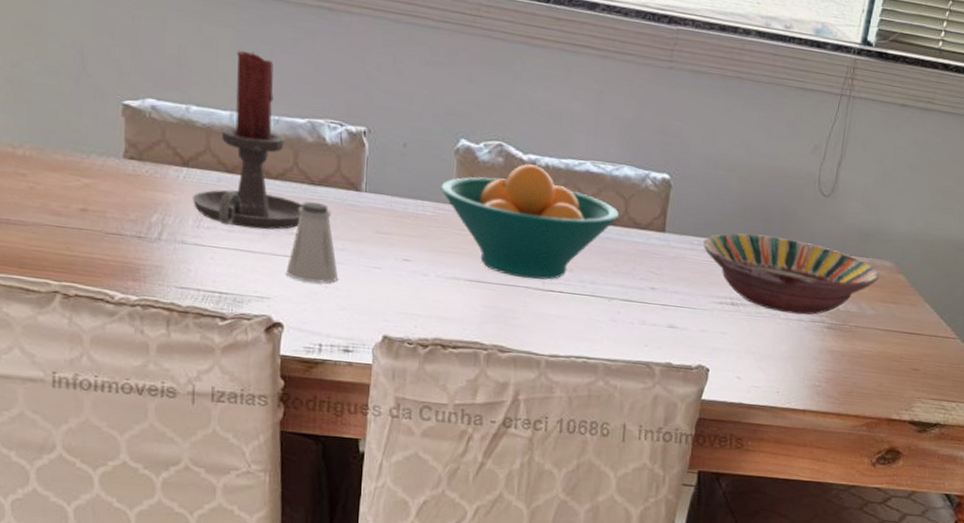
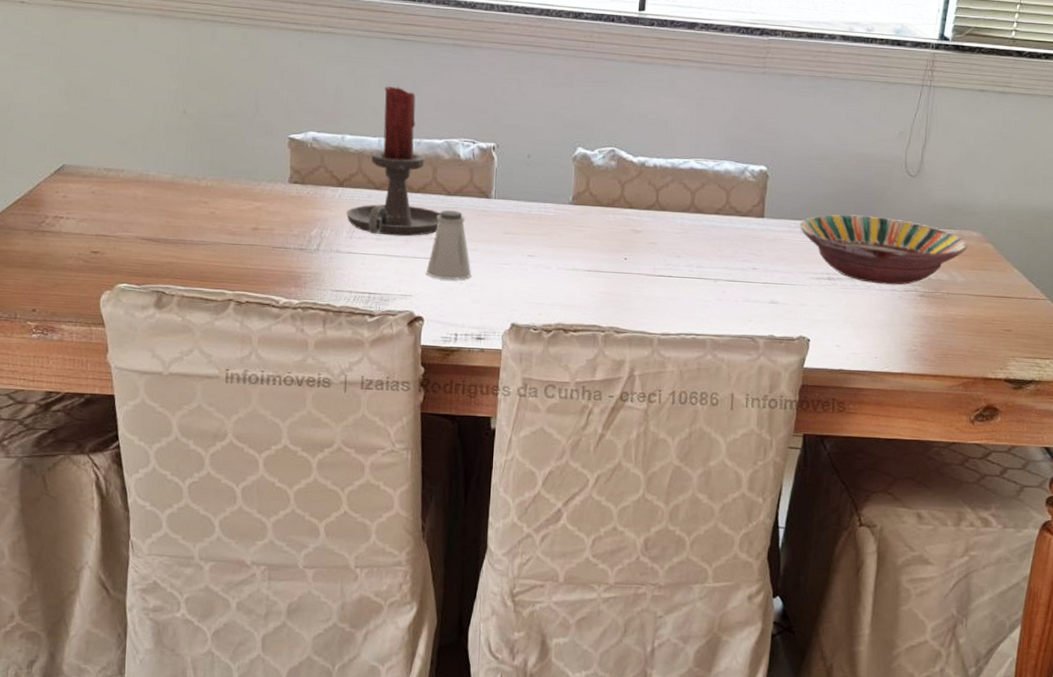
fruit bowl: present [441,164,619,280] -> none [561,165,721,267]

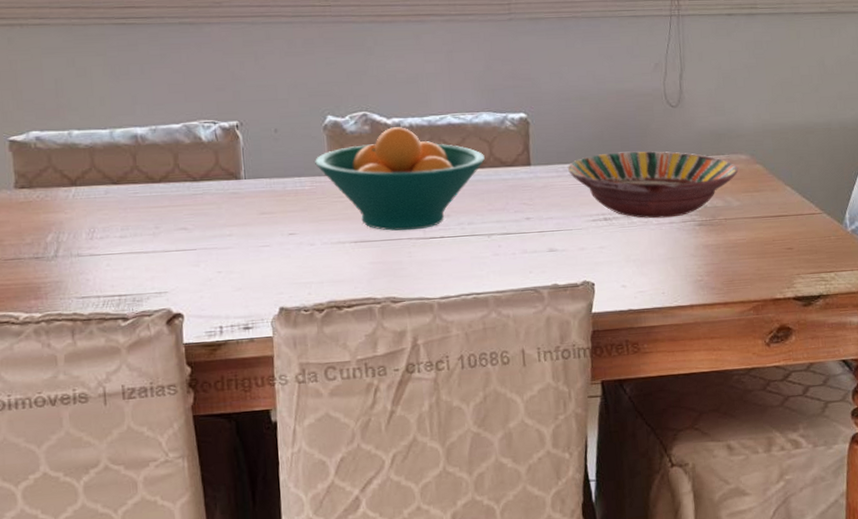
candle holder: present [345,85,441,237] -> none [82,73,189,232]
saltshaker: present [426,210,472,280] -> none [179,196,230,271]
fruit bowl: none [561,165,721,267] -> present [315,127,485,231]

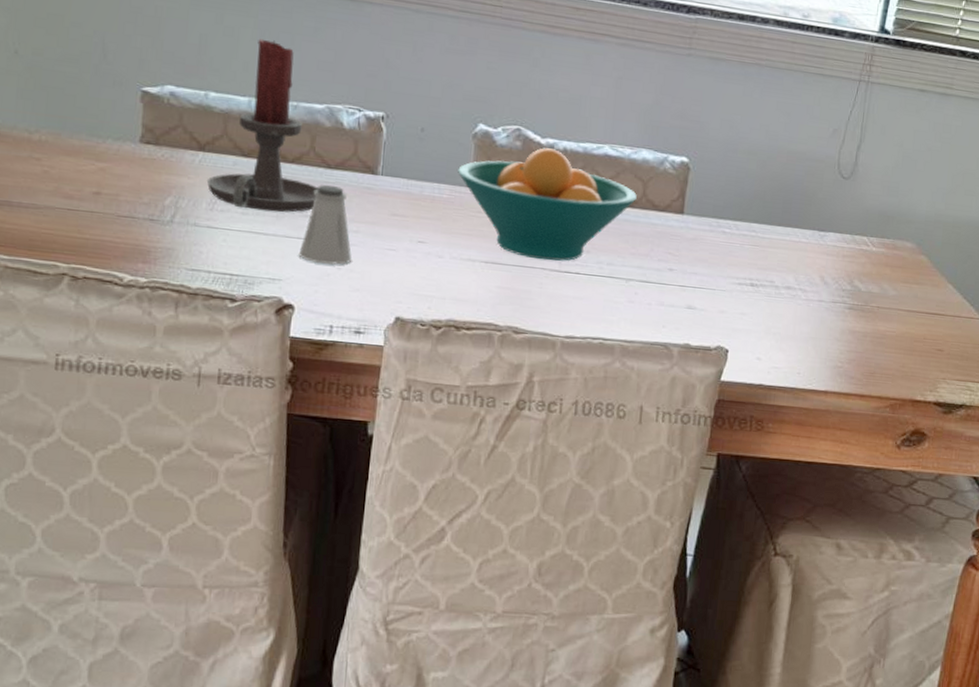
candle holder: none [82,73,189,232] -> present [206,38,319,213]
saltshaker: none [179,196,230,271] -> present [298,184,353,265]
serving bowl: present [567,151,739,219] -> none [721,214,902,296]

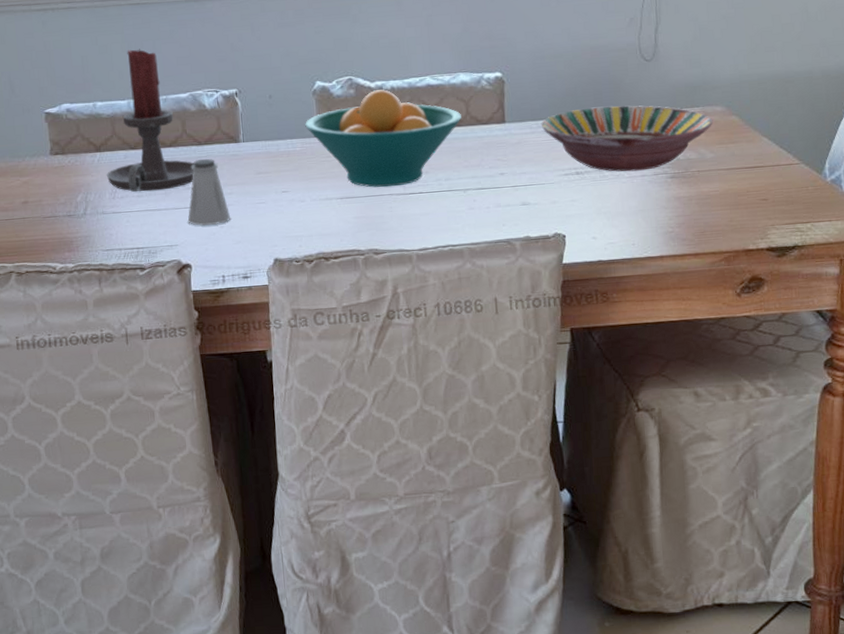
serving bowl: none [721,214,902,296] -> present [540,105,713,172]

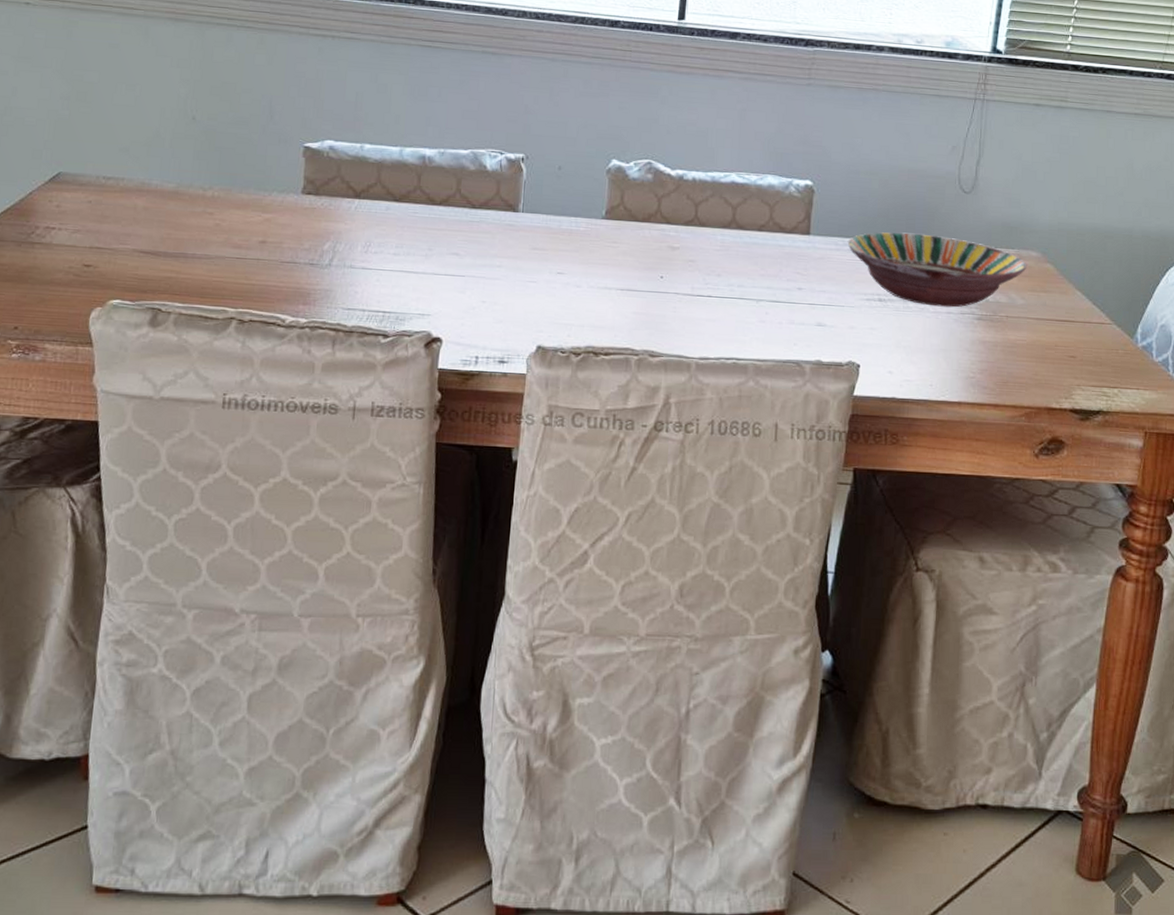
candle holder: present [106,49,195,192] -> none [361,93,465,252]
saltshaker: present [187,158,231,226] -> none [446,223,496,298]
fruit bowl: present [305,89,462,188] -> none [593,179,764,286]

